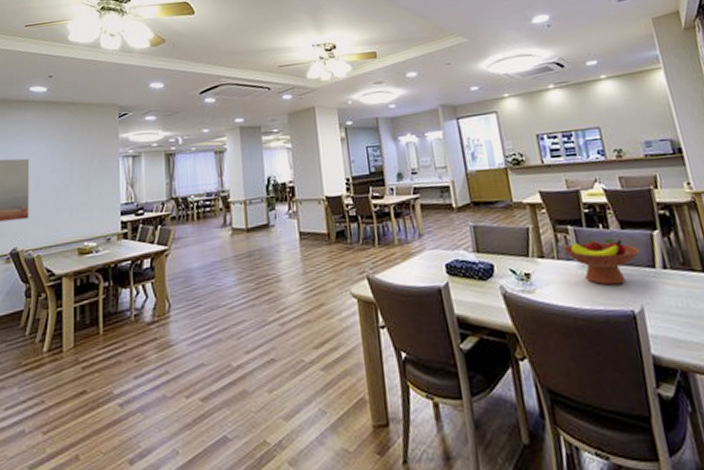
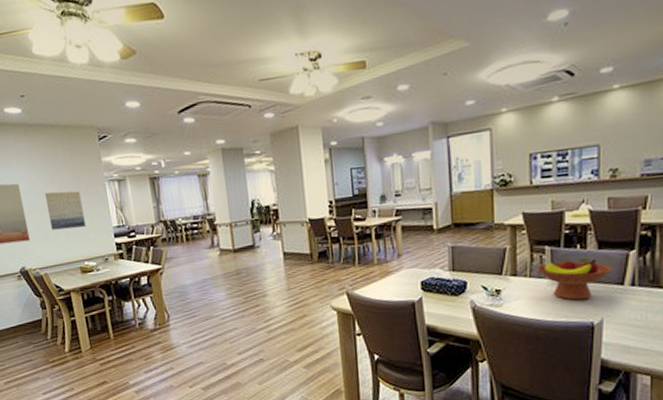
wall art: none [55,166,92,207] -> present [45,191,86,230]

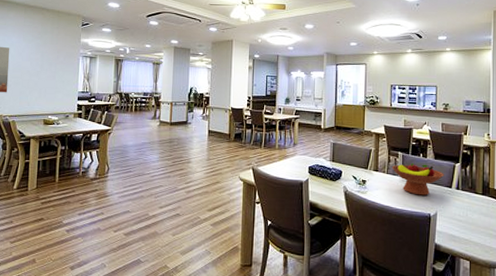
wall art: present [45,191,86,230] -> none [28,57,58,88]

